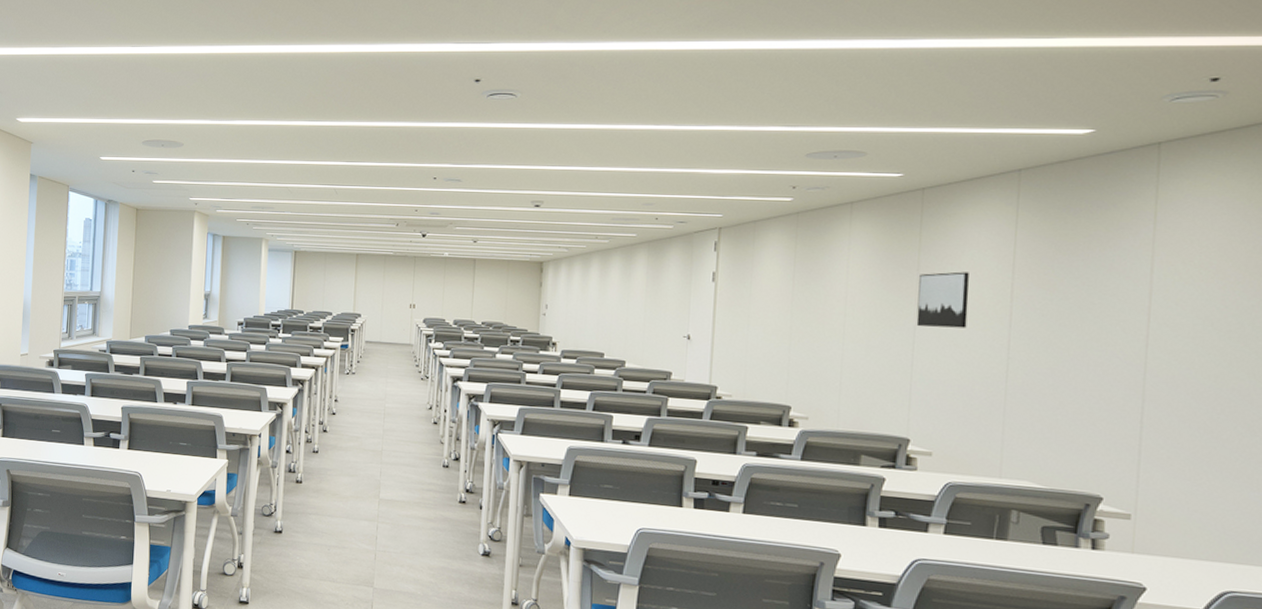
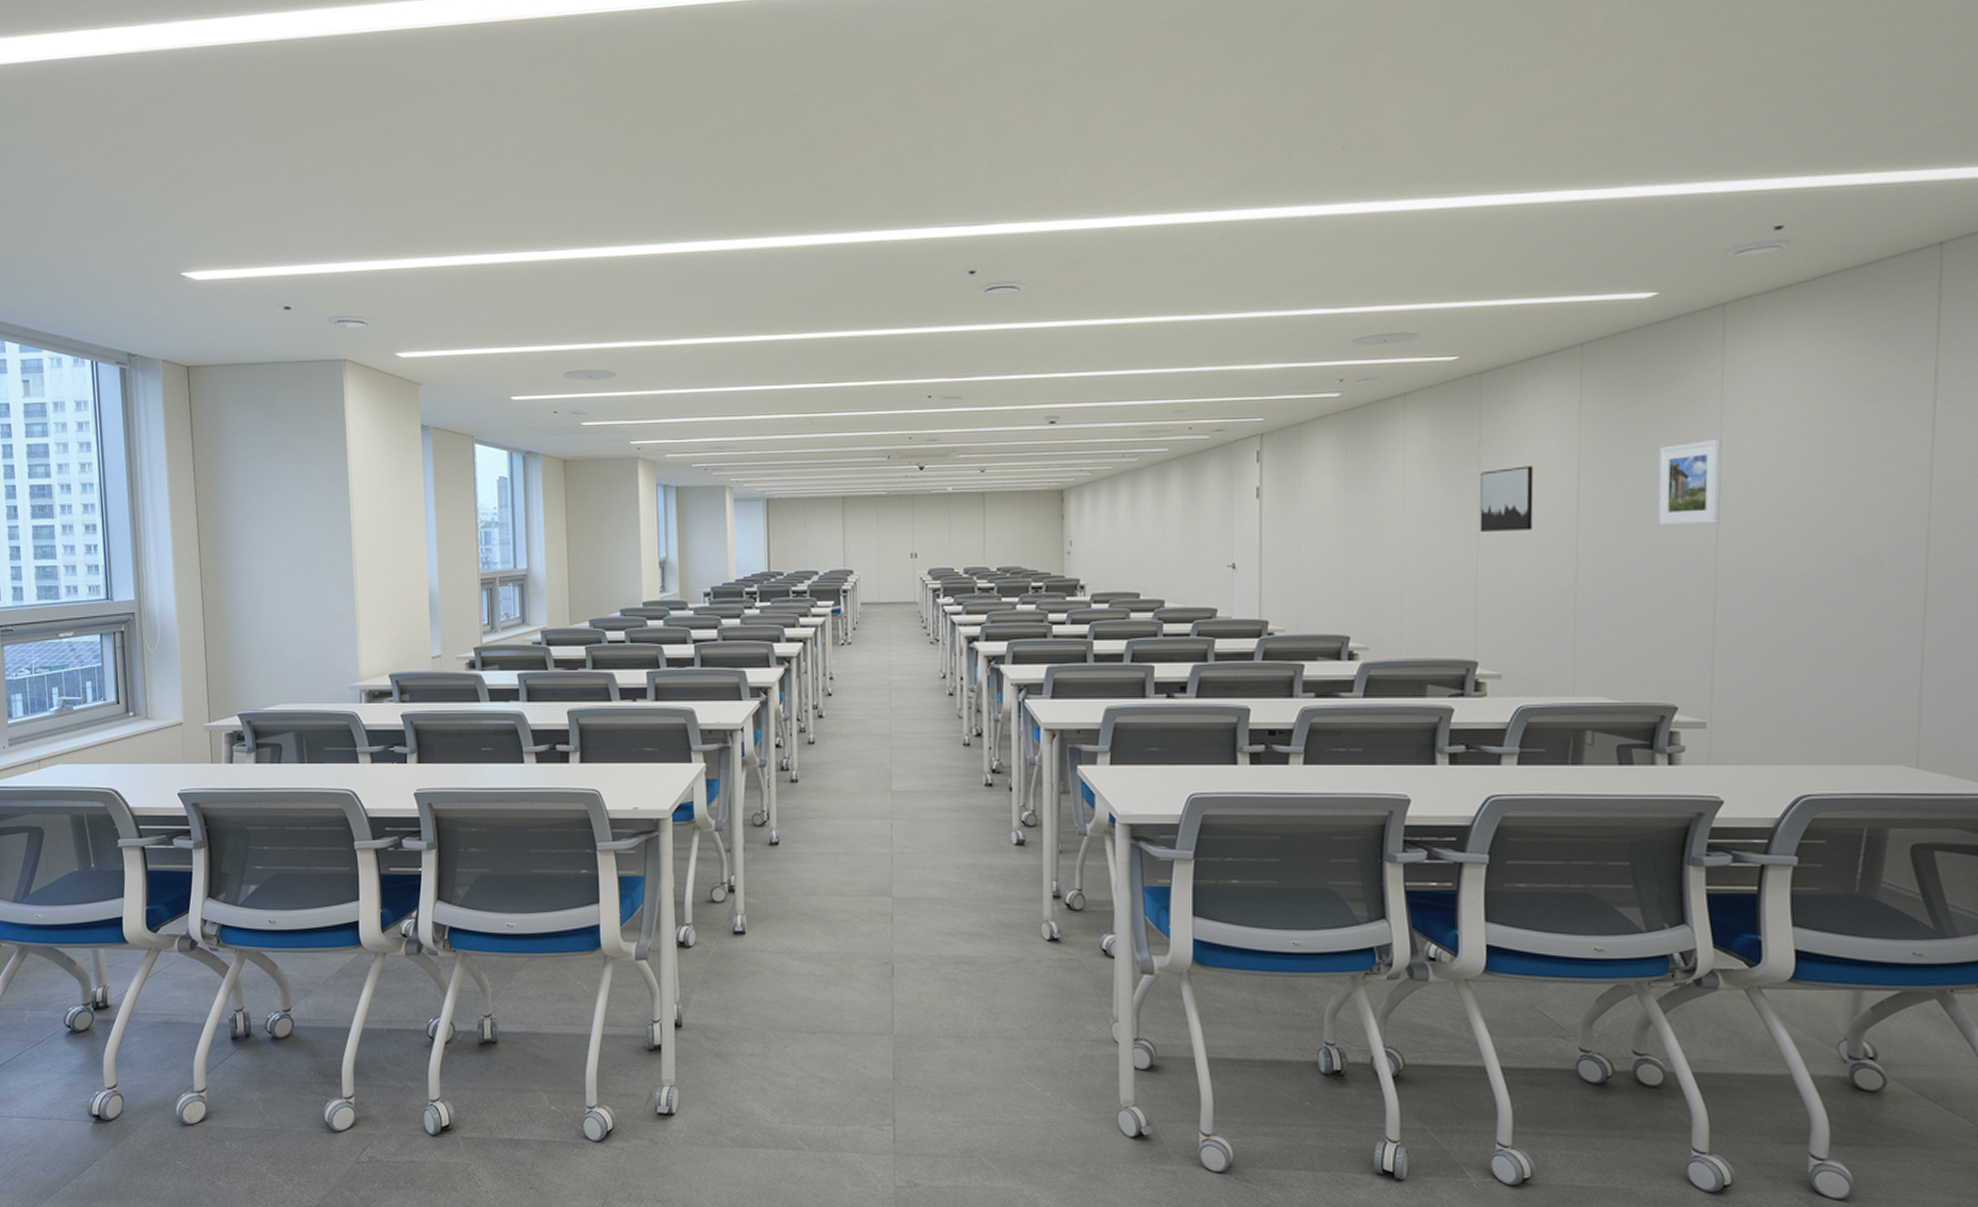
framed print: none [1088,261,1153,336] -> present [1657,440,1721,526]

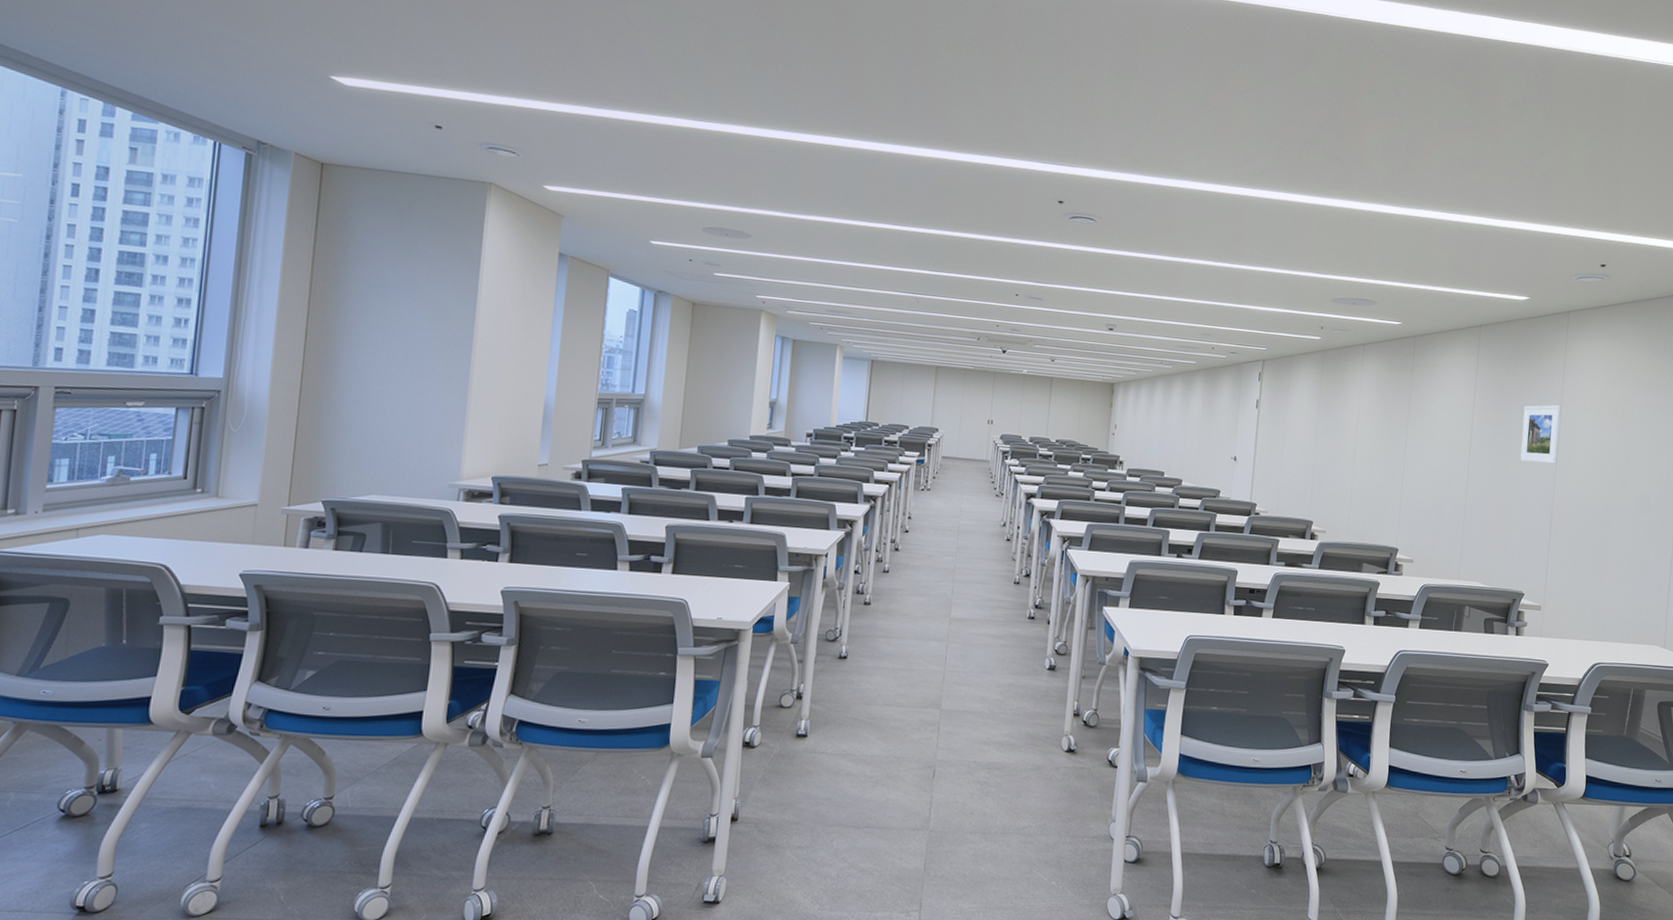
wall art: present [1479,465,1534,531] -> none [1406,407,1444,455]

